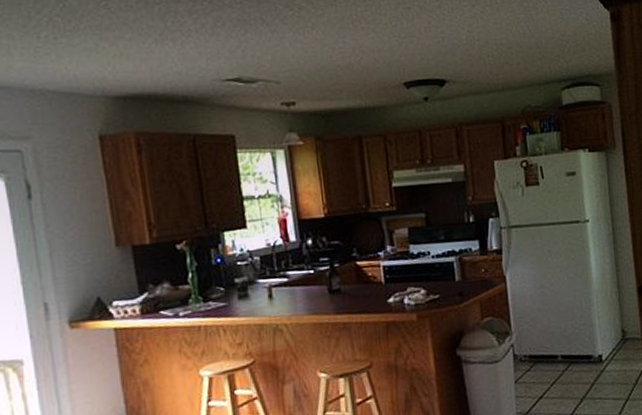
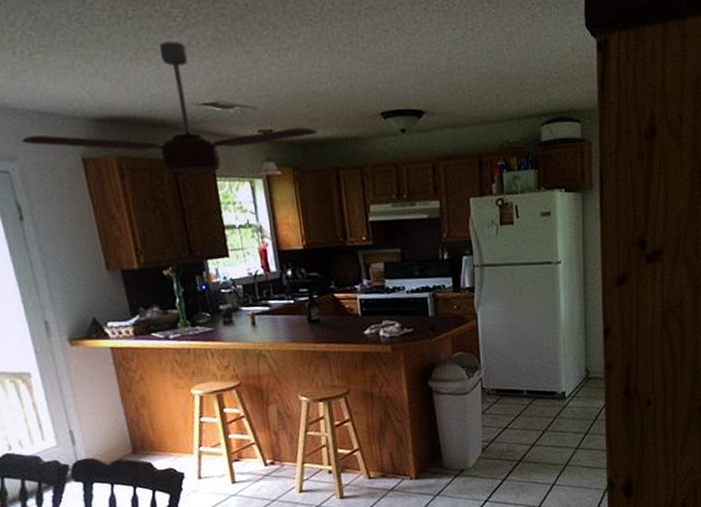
ceiling fan: none [38,23,341,147] -> present [21,42,318,174]

